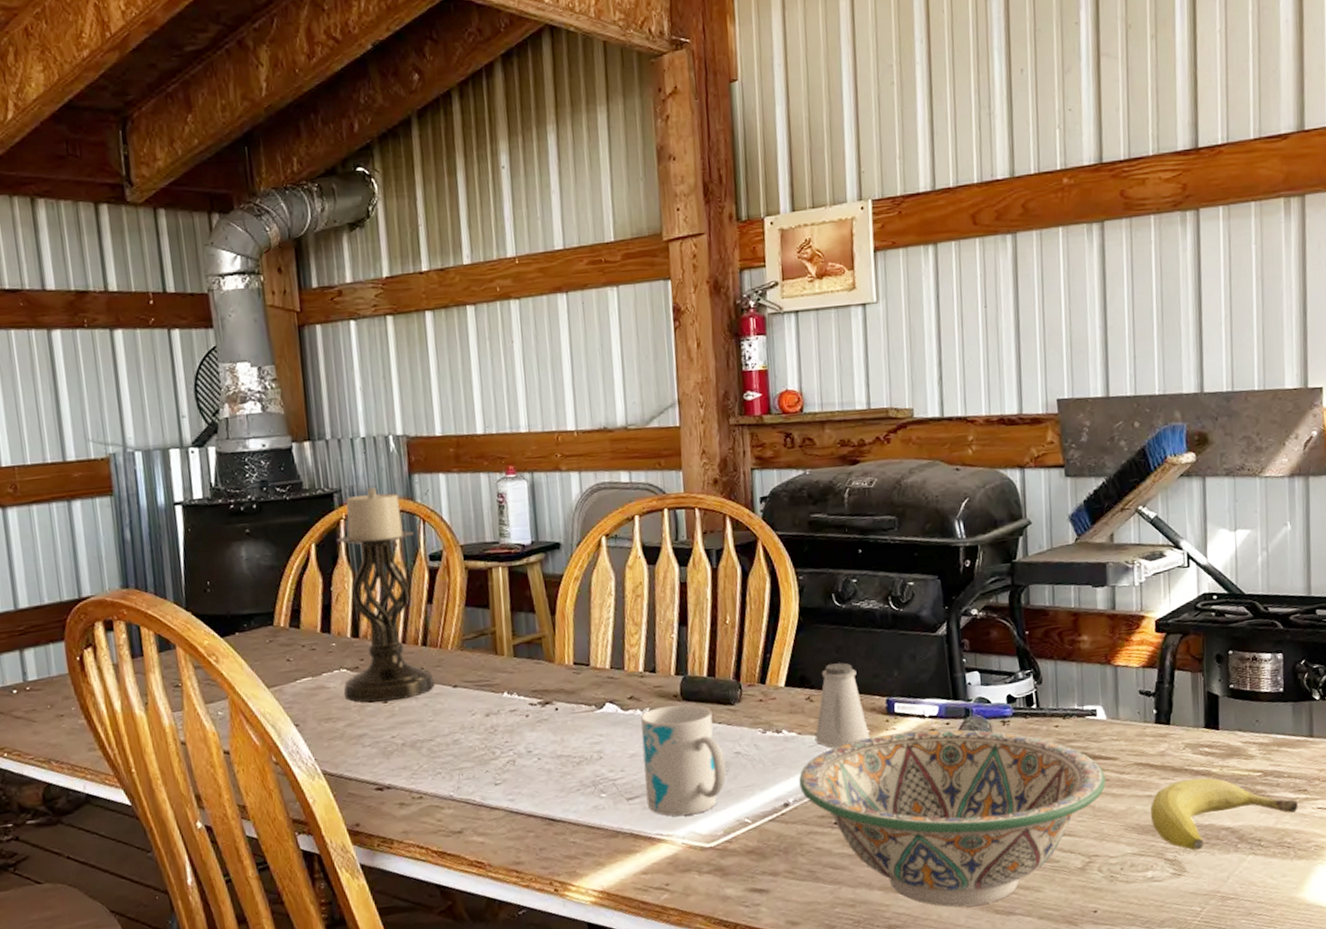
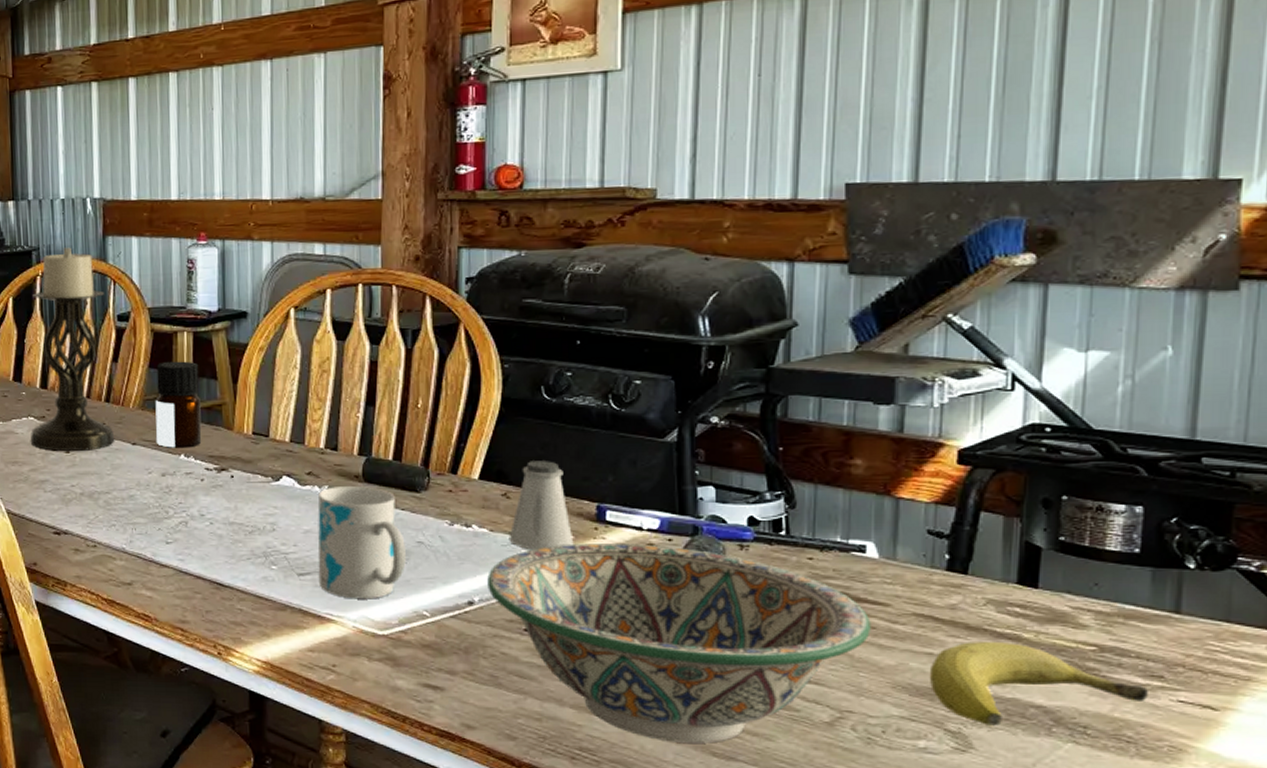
bottle: none [473,596,524,687] -> present [155,361,202,448]

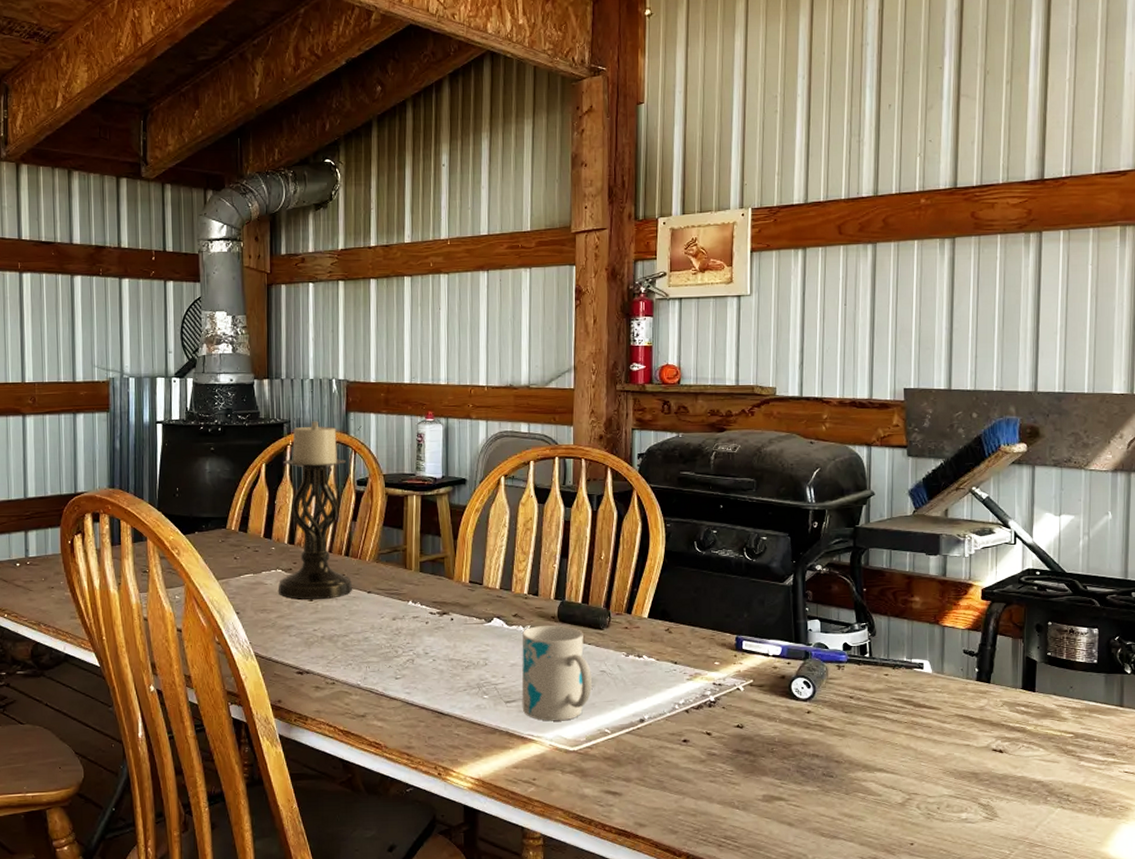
bottle: present [155,361,202,448] -> none [388,520,427,596]
decorative bowl: present [487,543,871,744] -> none [655,667,928,827]
saltshaker: present [509,461,574,550] -> none [671,602,719,675]
fruit: present [929,642,1148,727] -> none [967,734,1106,800]

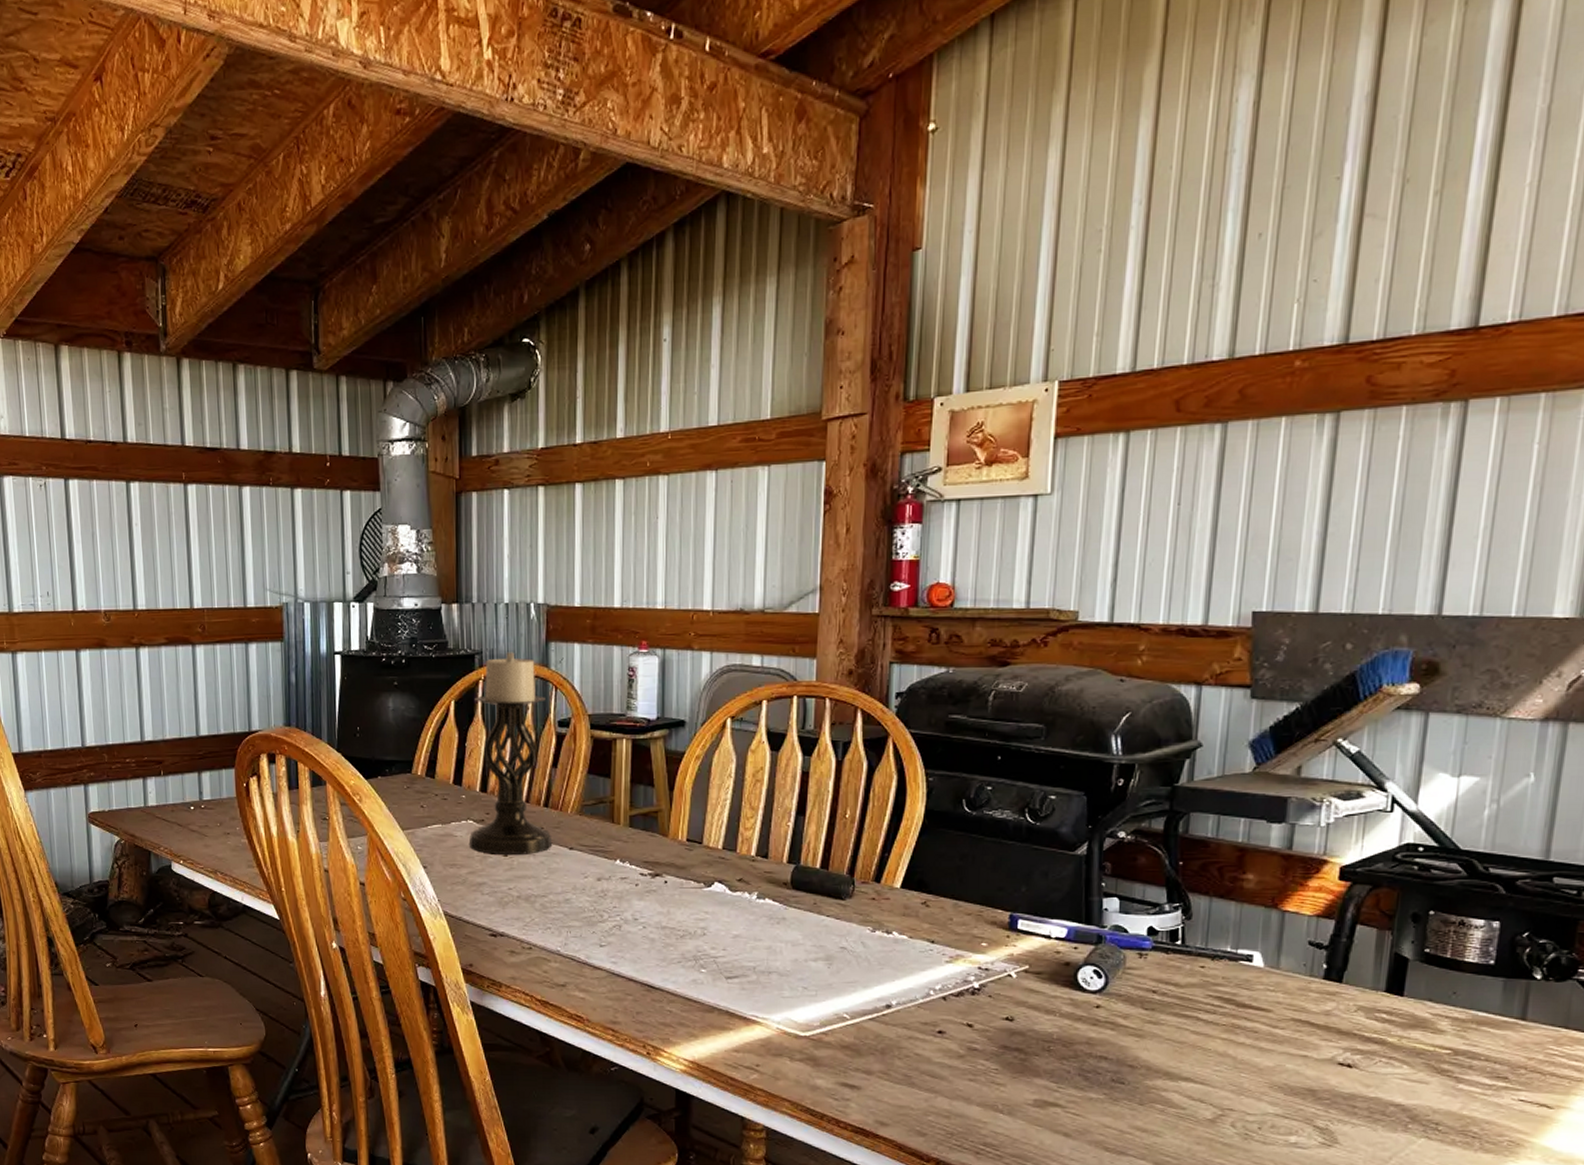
mug: present [521,625,592,721] -> none [745,892,829,1002]

